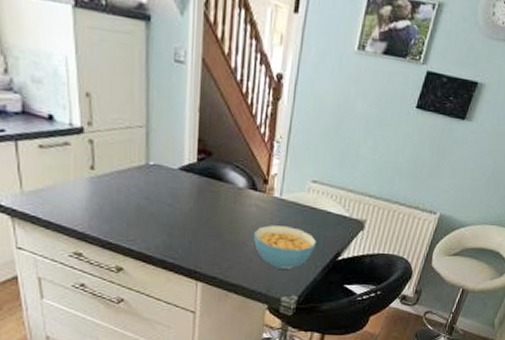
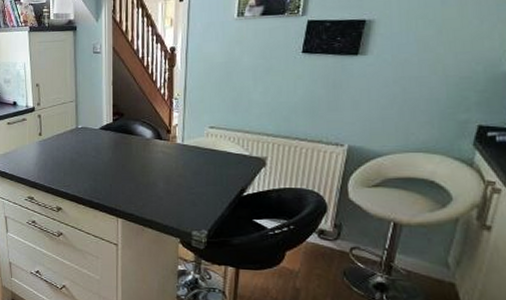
cereal bowl: present [253,225,317,269] -> none [161,167,221,206]

